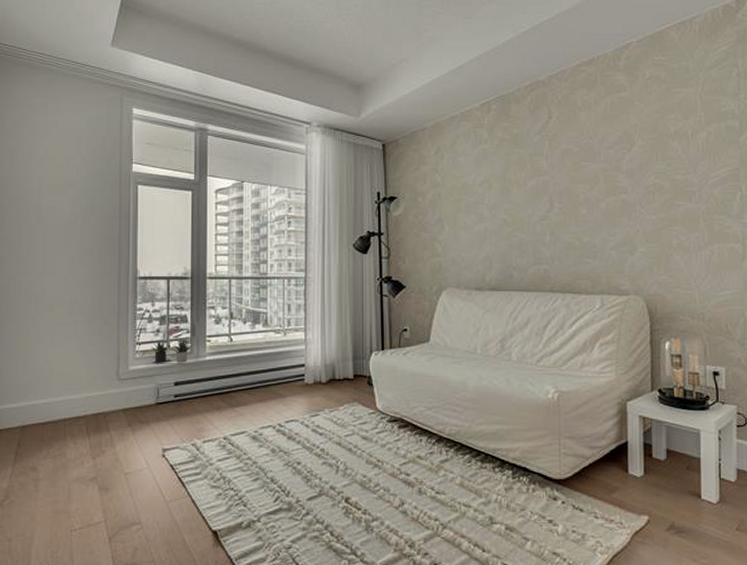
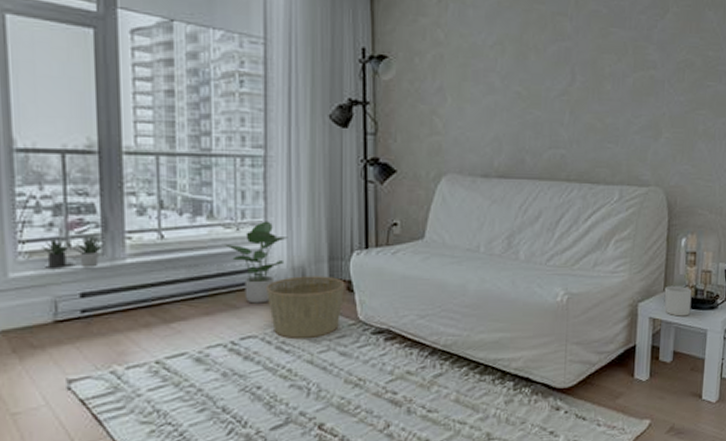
potted plant: none [275,327,322,394] -> present [225,221,288,304]
basket: none [306,372,366,423] -> present [267,276,345,338]
mug: none [652,386,681,416] -> present [664,285,692,317]

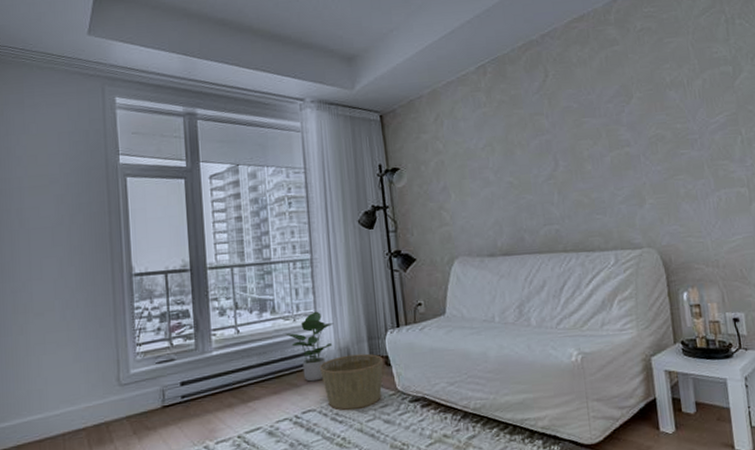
succulent plant: present [40,236,105,268] -> none [152,335,197,364]
mug: present [664,285,692,317] -> none [675,337,706,368]

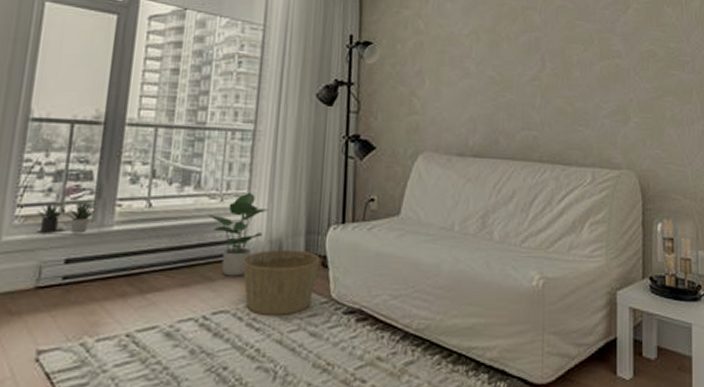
succulent plant: none [152,335,197,364] -> present [36,202,97,234]

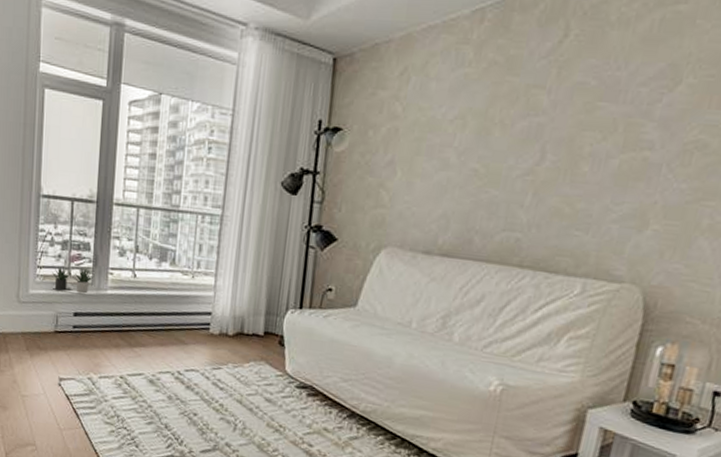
potted plant: present [208,192,269,277] -> none [181,272,233,344]
basket: present [242,249,321,315] -> none [210,324,278,381]

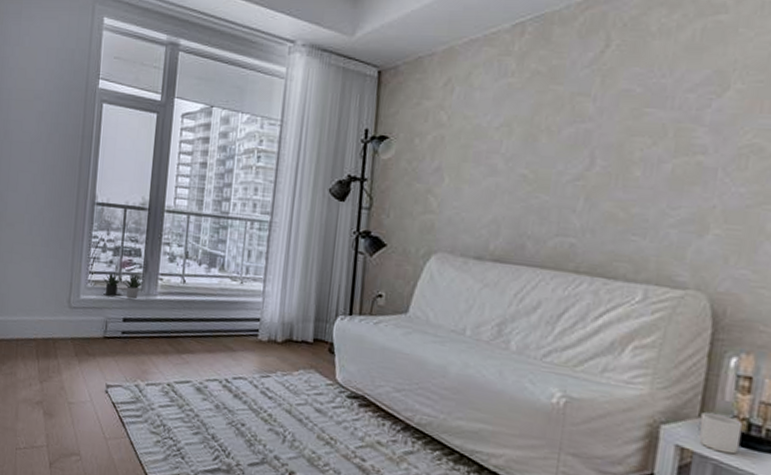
mug: none [621,396,663,435] -> present [699,411,744,455]

